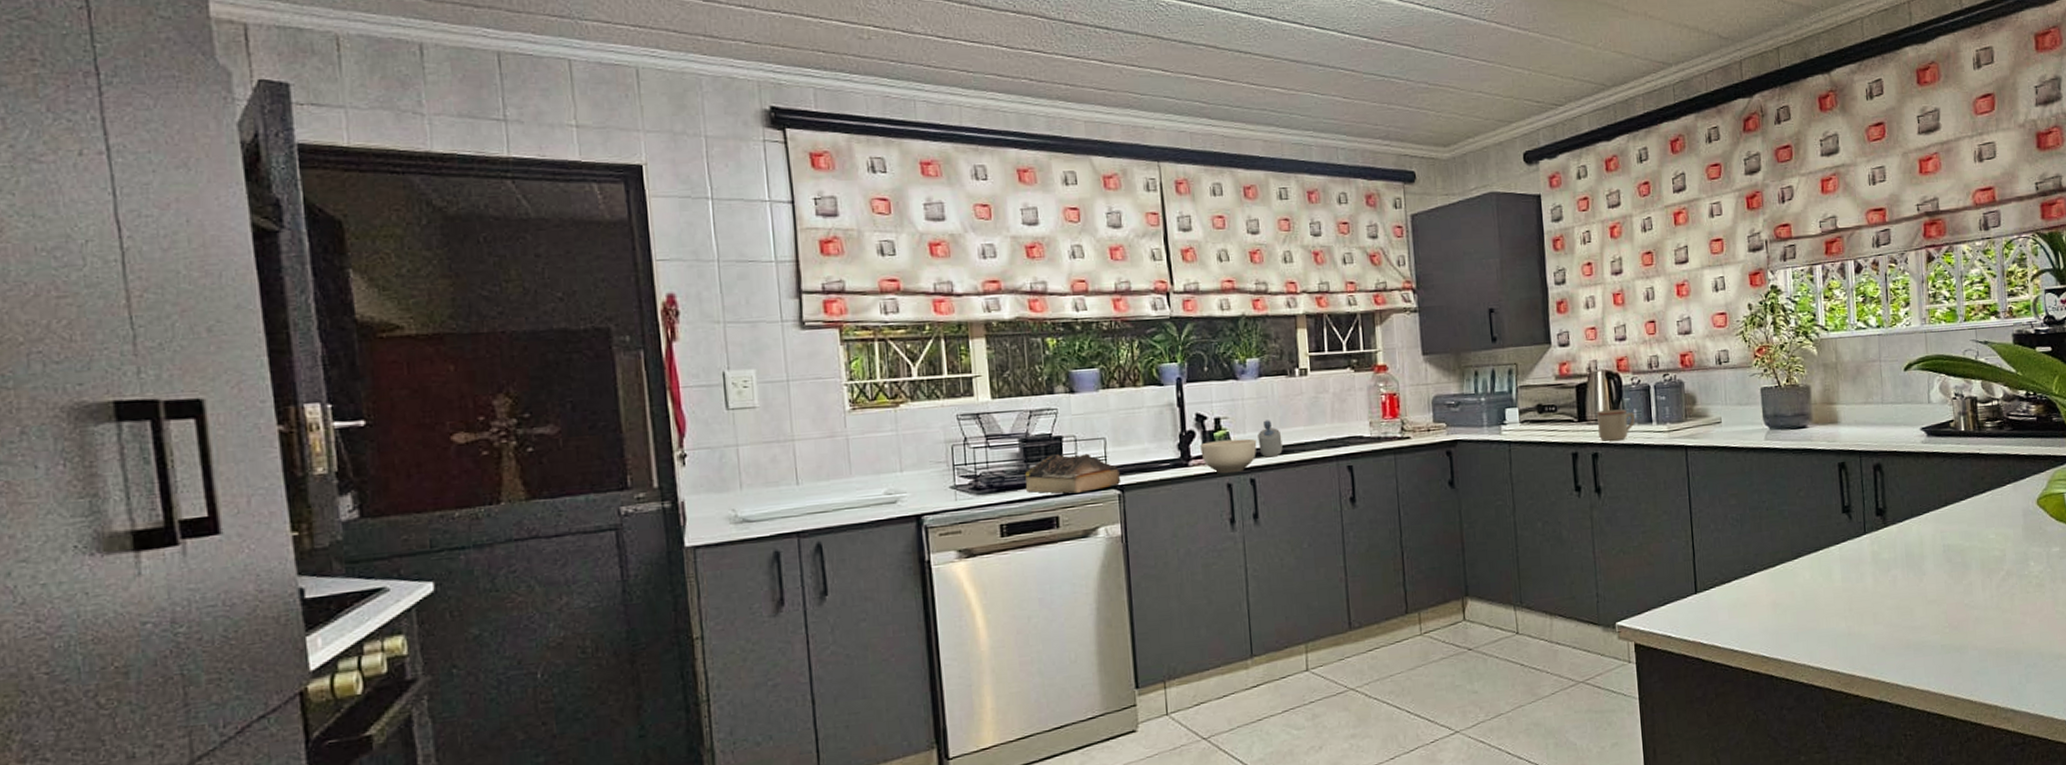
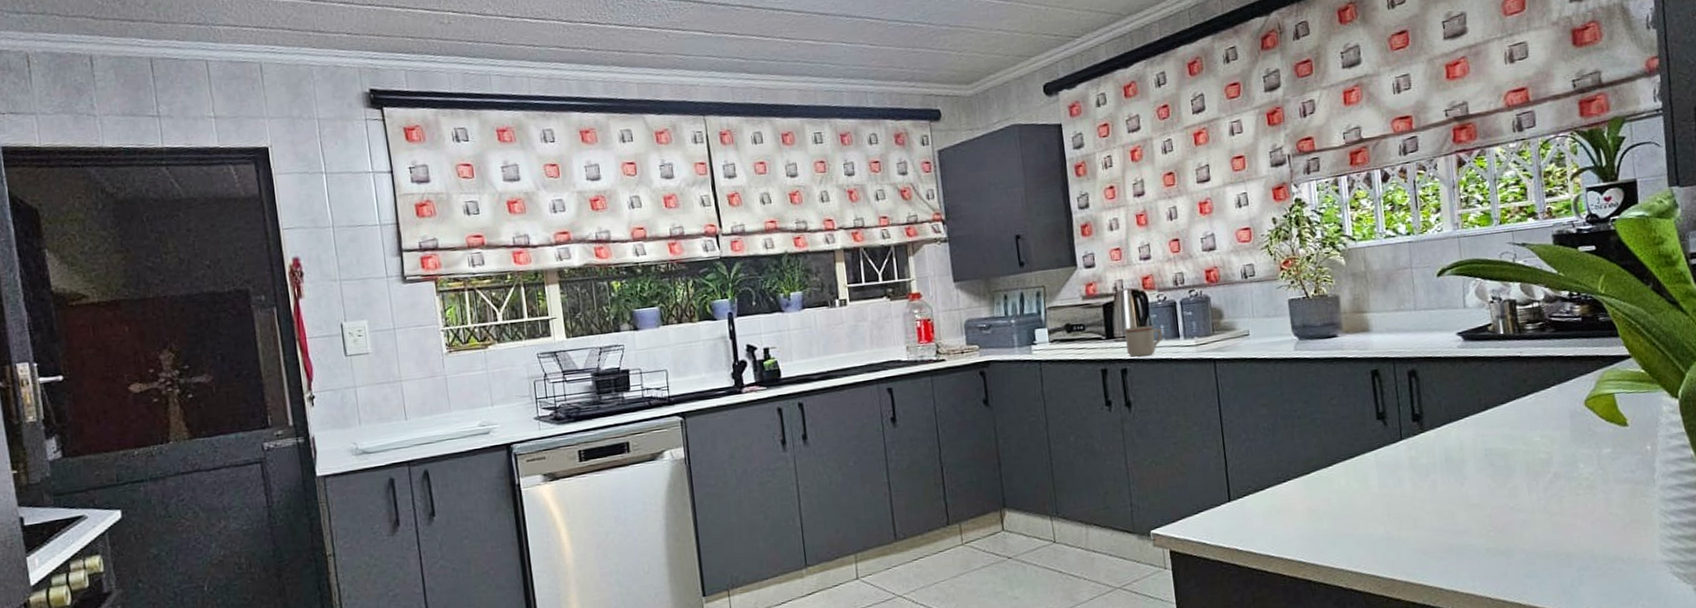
bread loaf: present [1025,453,1122,494] -> none [598,384,683,422]
bowl: present [1200,438,1257,474] -> none [751,366,803,399]
soap dispenser: present [1258,420,1283,458] -> none [803,348,827,383]

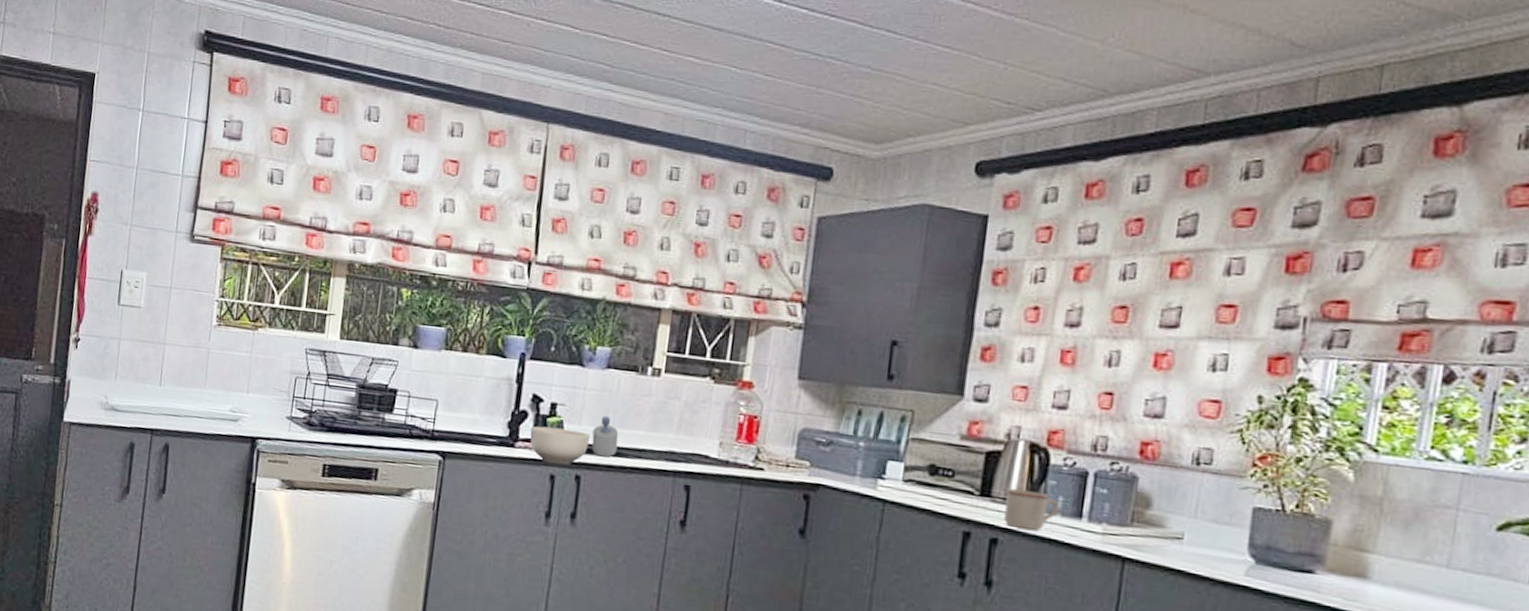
bowl: none [751,366,803,399] -> present [529,426,591,466]
soap dispenser: none [803,348,827,383] -> present [591,416,619,458]

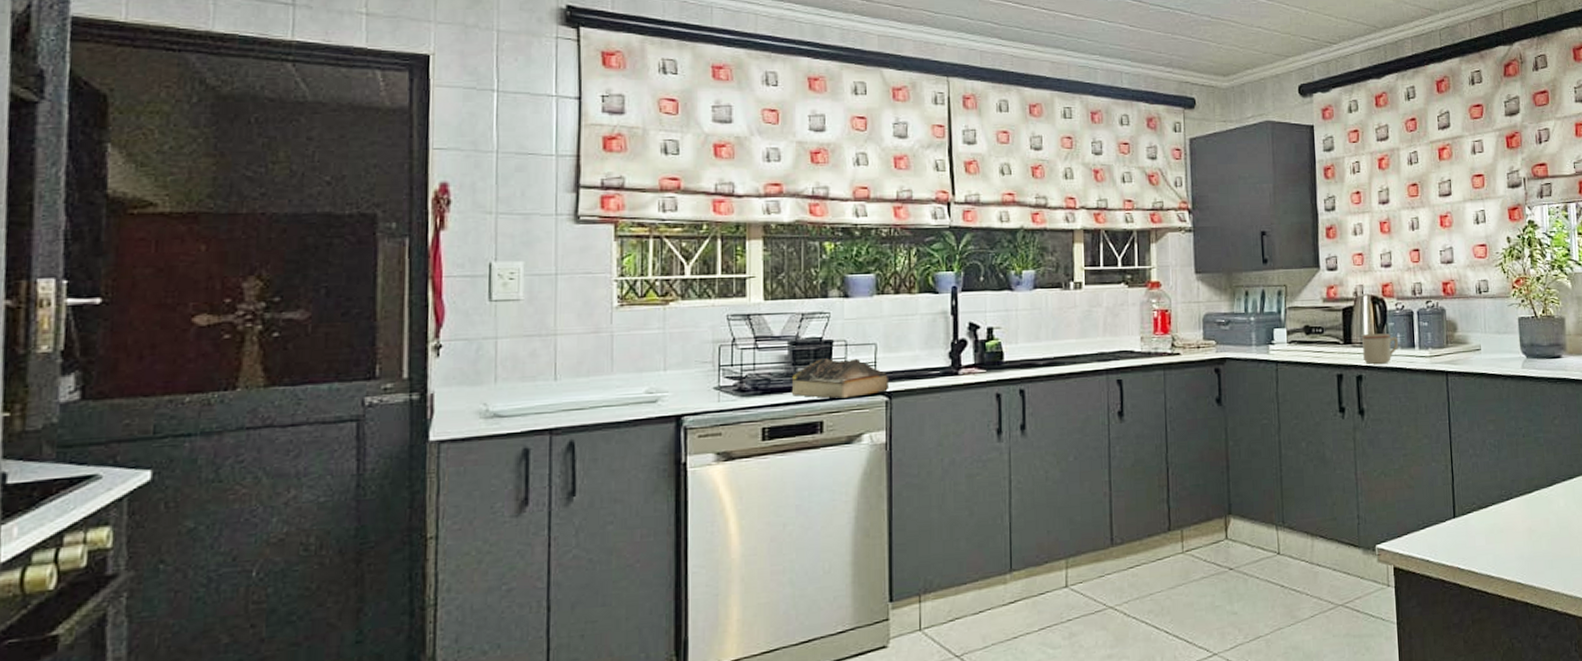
bread loaf: none [352,406,446,452] -> present [791,358,890,399]
bowl: present [529,426,591,466] -> none [971,349,1028,384]
soap dispenser: present [591,416,619,458] -> none [1030,331,1054,369]

